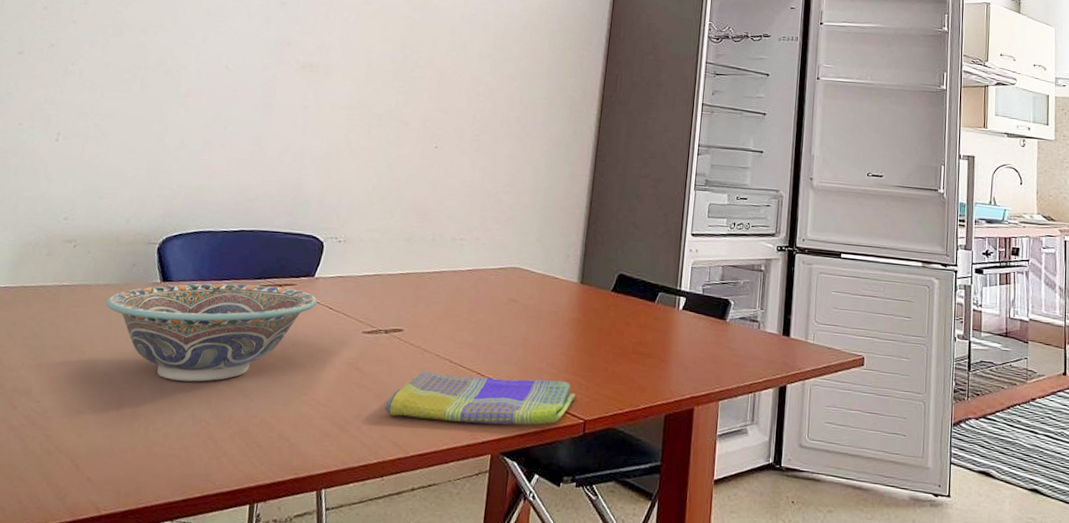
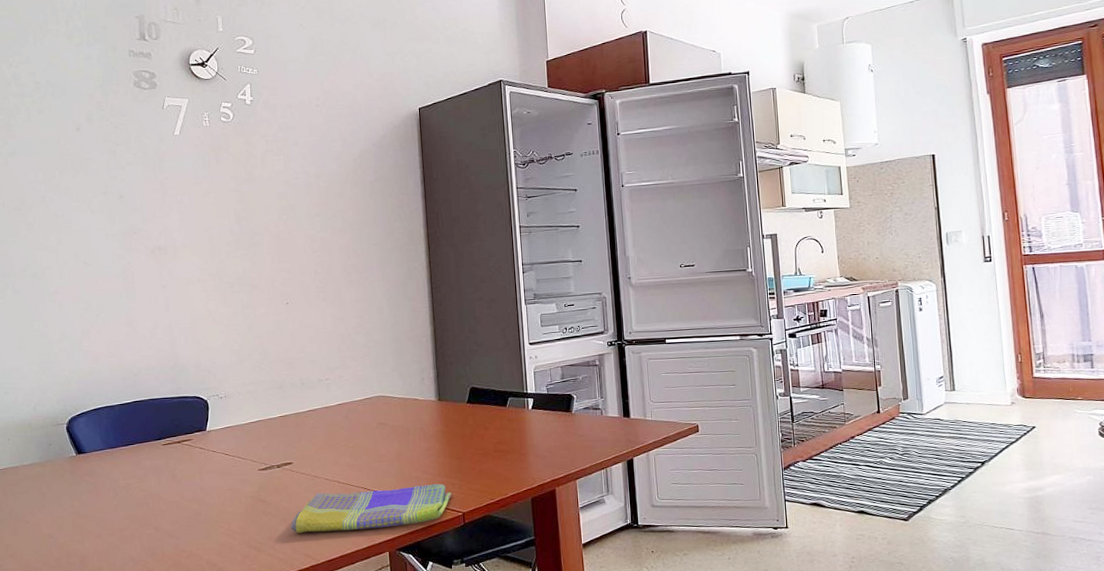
decorative bowl: present [106,283,318,382] -> none [34,443,214,533]

